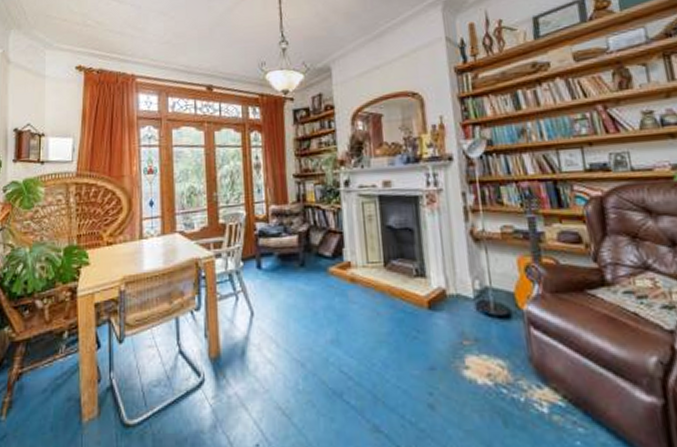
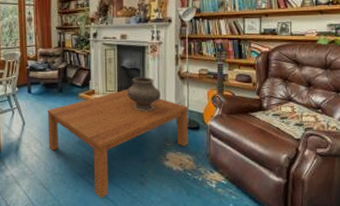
coffee table: none [285,259,497,433] -> present [47,89,189,199]
ceramic pot: none [397,240,448,292] -> present [127,77,161,112]

